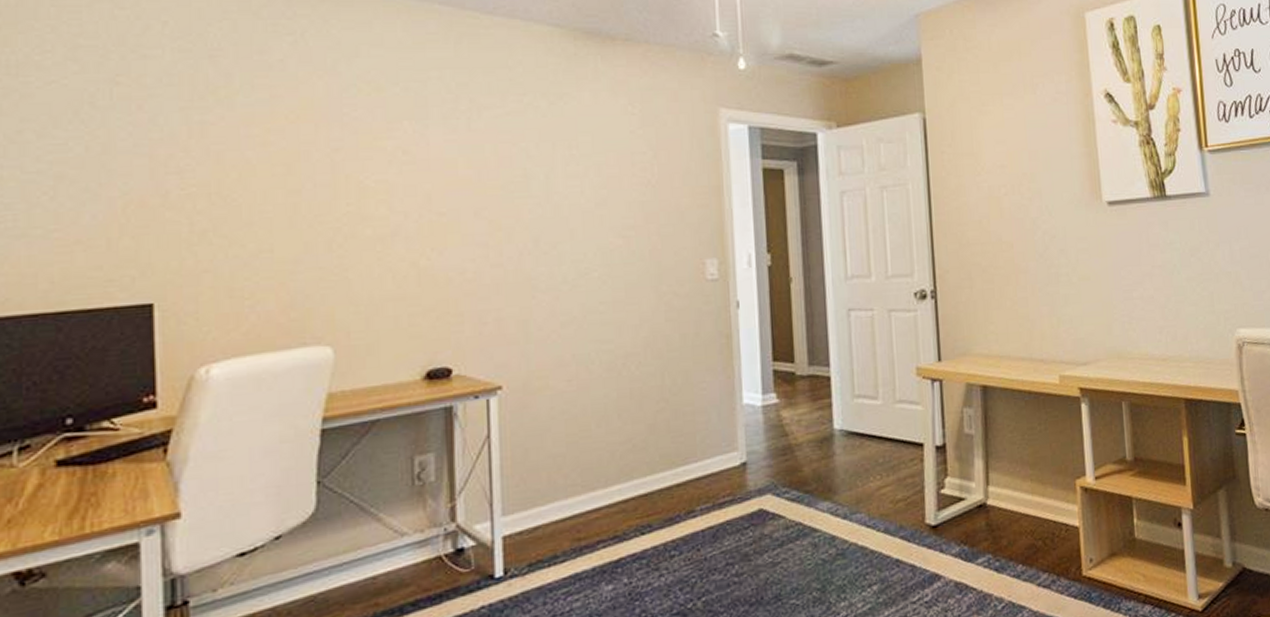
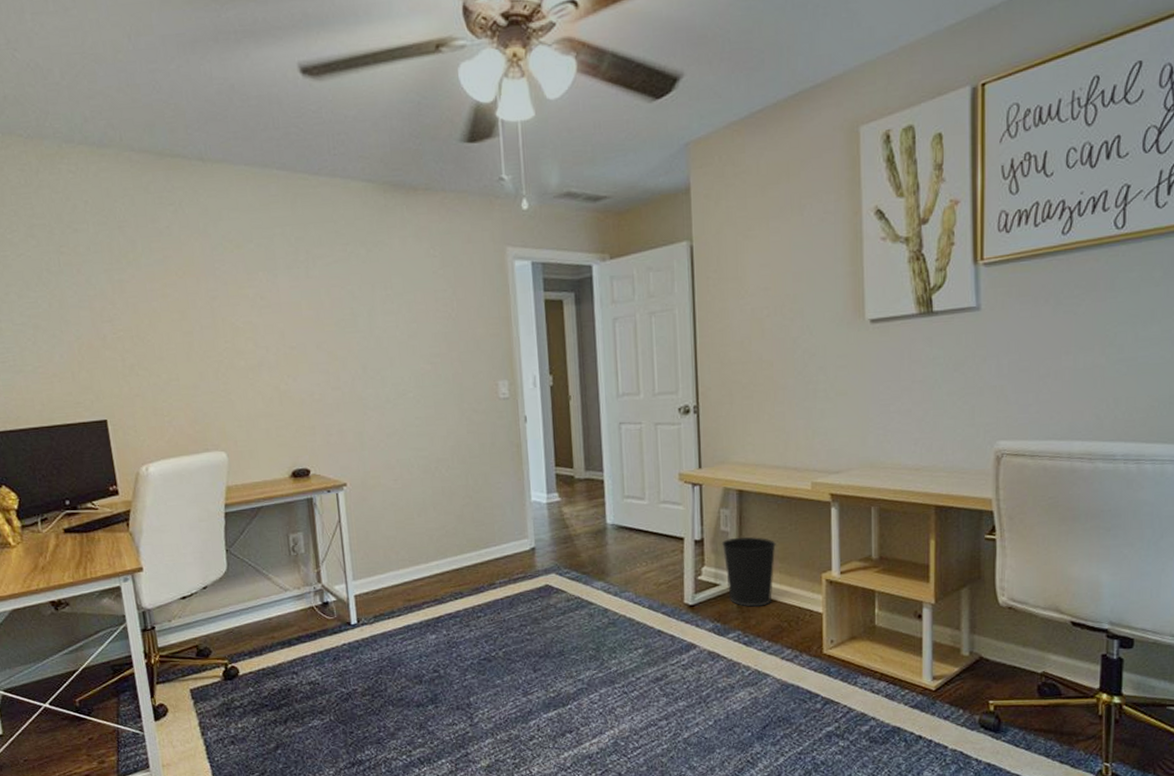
wastebasket: none [965,439,1025,524] -> present [721,536,776,607]

